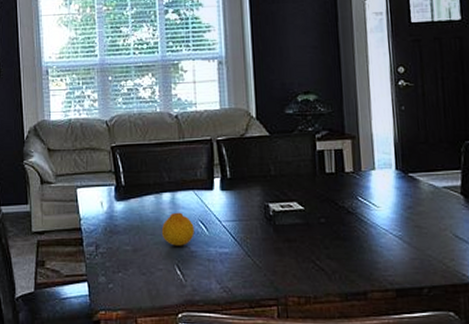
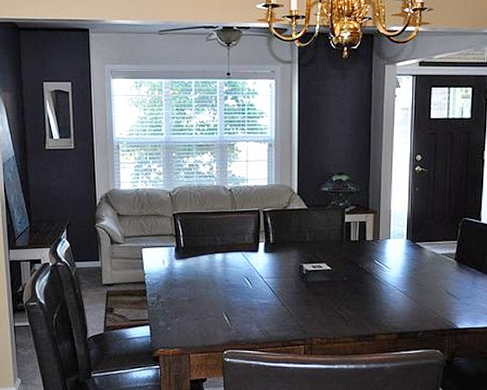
fruit: present [161,212,194,246] -> none [213,270,240,297]

